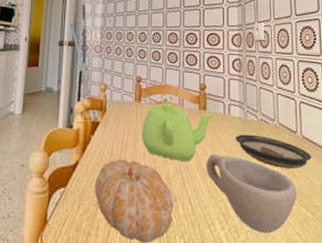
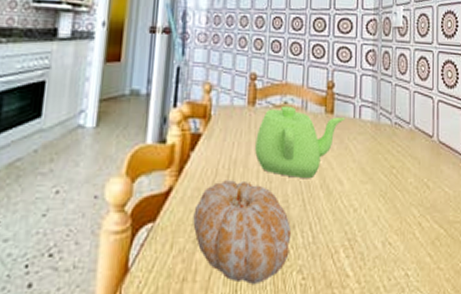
cup: present [206,154,297,234] -> none [331,168,430,258]
saucer: present [236,134,312,169] -> none [366,141,448,179]

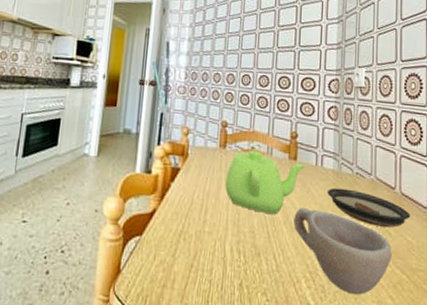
fruit: present [193,180,292,284] -> none [172,208,257,298]
cup: none [331,168,430,258] -> present [293,208,392,295]
saucer: none [366,141,448,179] -> present [328,187,411,228]

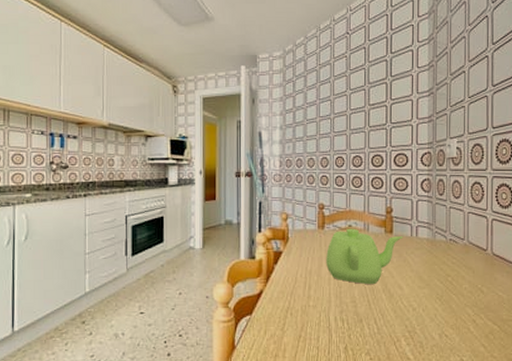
cup: present [293,208,392,295] -> none [392,276,484,347]
saucer: present [328,187,411,228] -> none [423,255,502,285]

